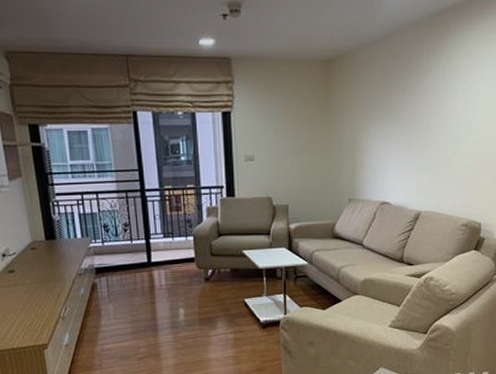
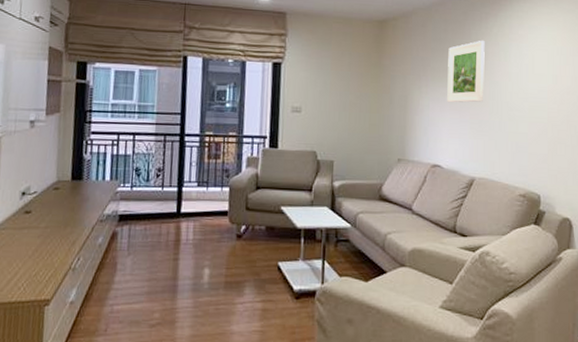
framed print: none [395,73,432,141] -> present [447,40,485,103]

